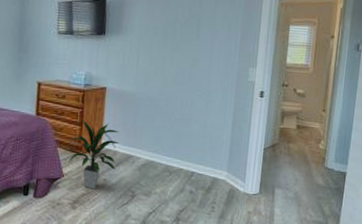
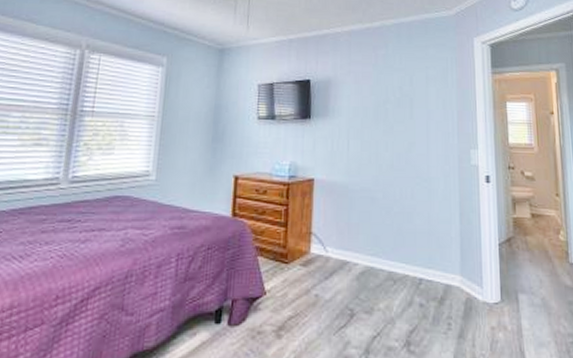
indoor plant: present [69,119,120,189] -> none [272,218,333,309]

